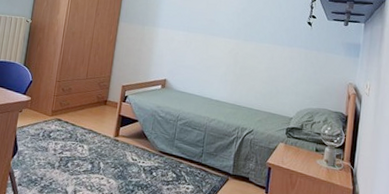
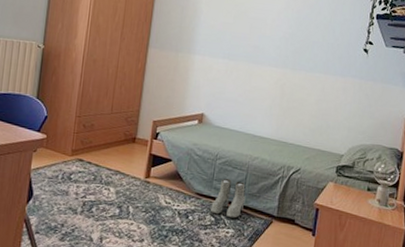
boots: none [172,138,204,175] -> present [210,179,245,218]

